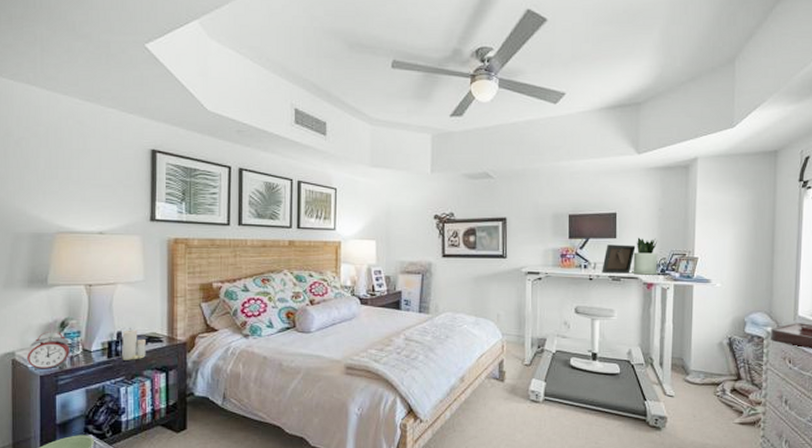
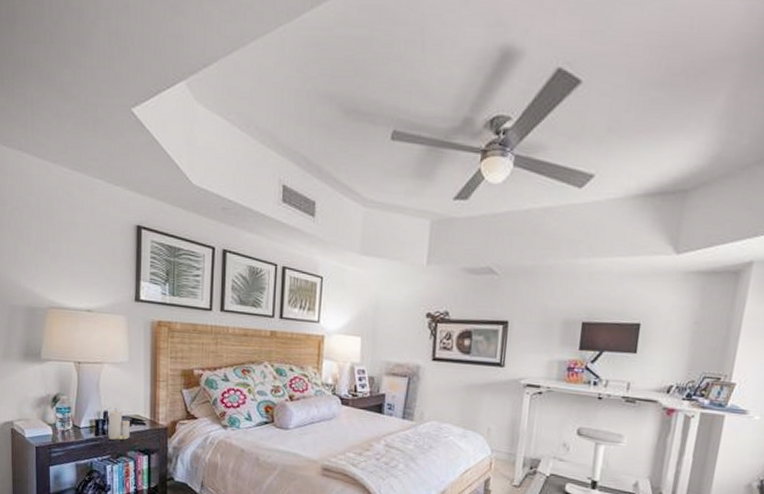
alarm clock: present [27,330,70,371] -> none [24,404,62,441]
picture frame: present [602,244,636,274] -> none [614,360,659,395]
planter: present [631,237,660,275] -> none [650,354,688,400]

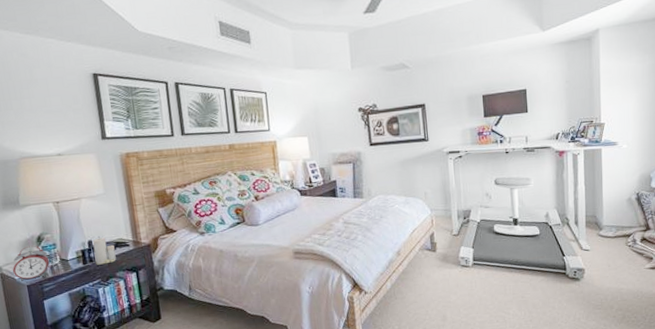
alarm clock: none [24,404,62,441] -> present [13,245,50,281]

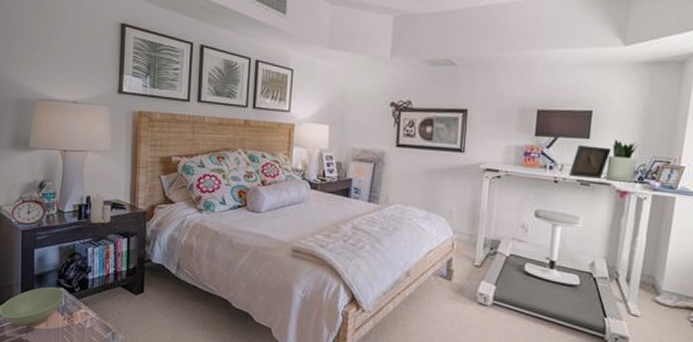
picture frame: none [516,117,546,146] -> present [569,145,612,179]
planter: none [544,108,570,144] -> present [603,139,639,183]

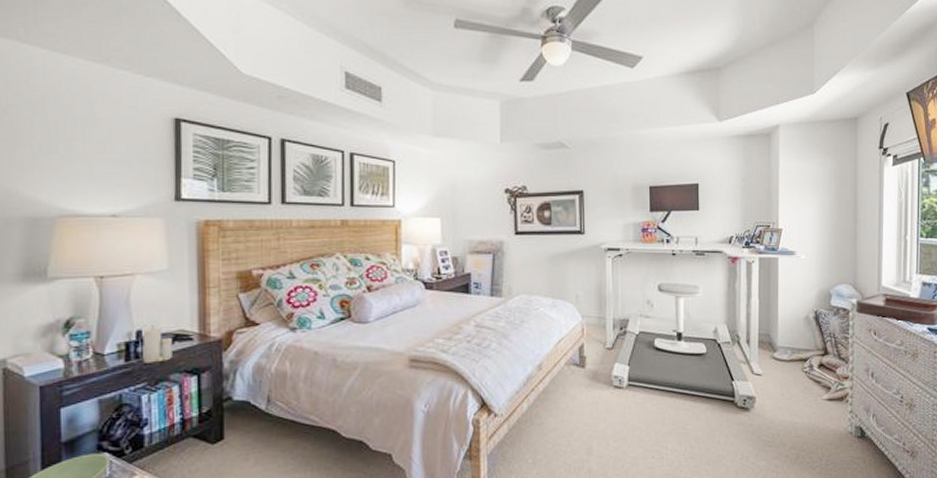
alarm clock: present [12,190,47,225] -> none [23,332,78,380]
picture frame: present [569,145,612,179] -> none [685,217,719,248]
planter: present [603,139,639,183] -> none [716,209,744,249]

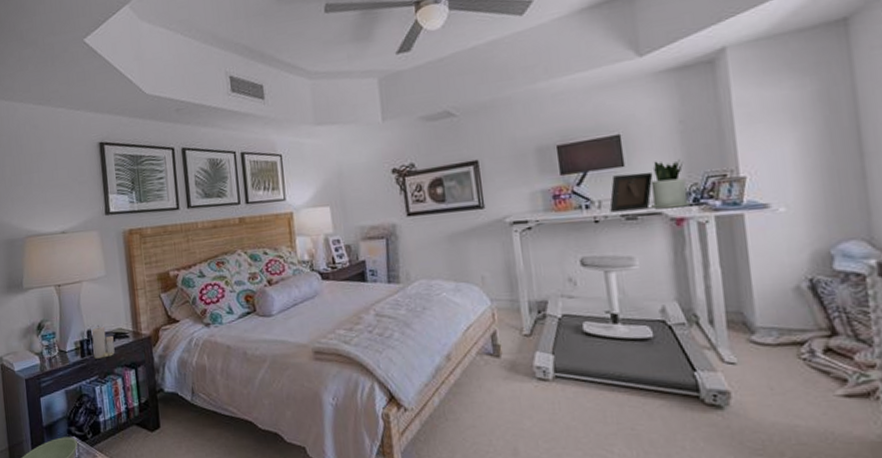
picture frame: none [685,217,719,248] -> present [609,172,653,213]
planter: none [716,209,744,249] -> present [650,158,692,209]

